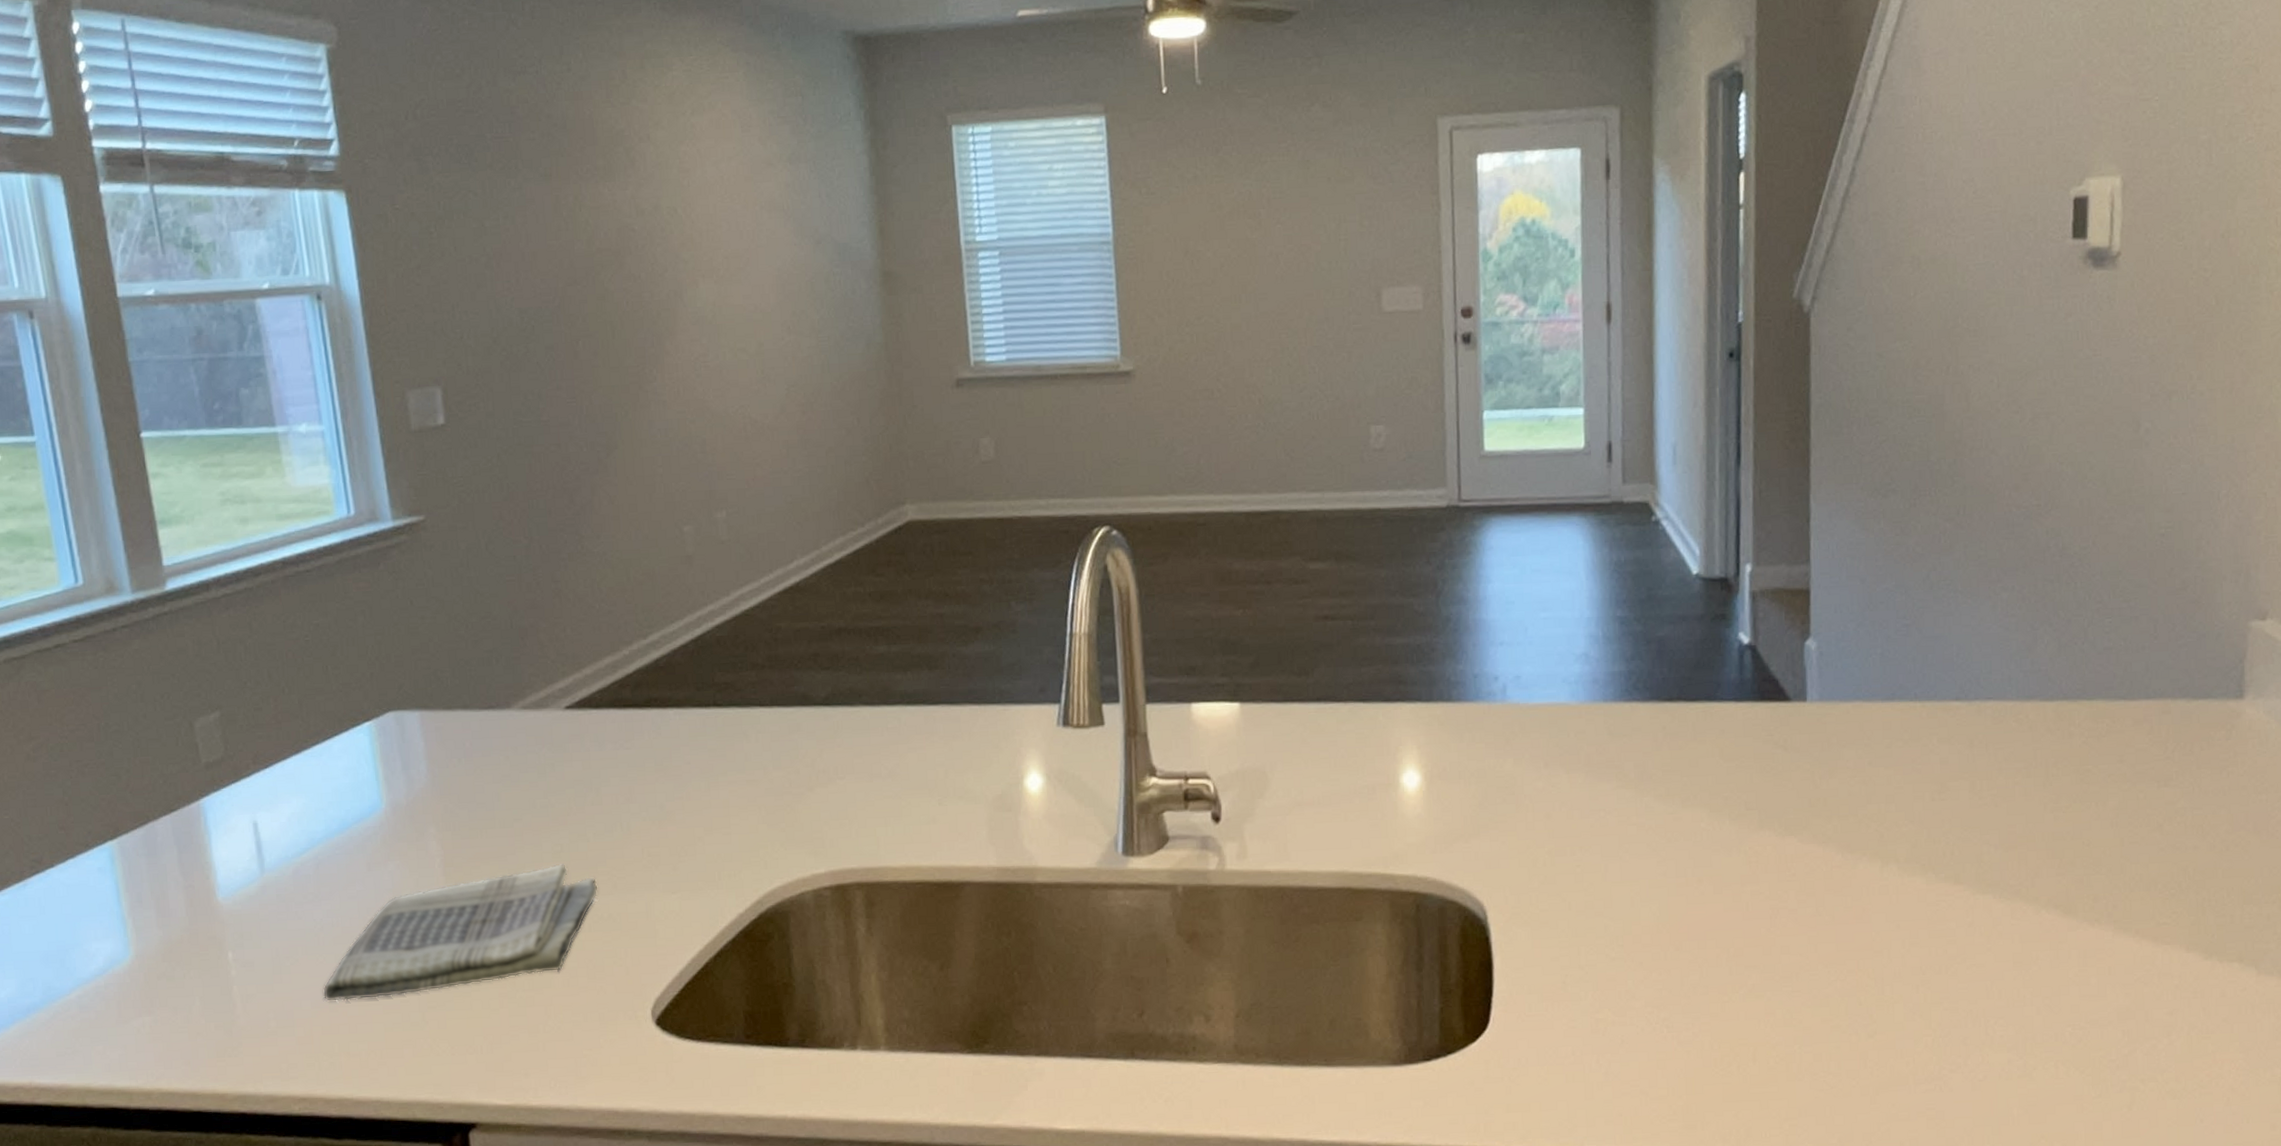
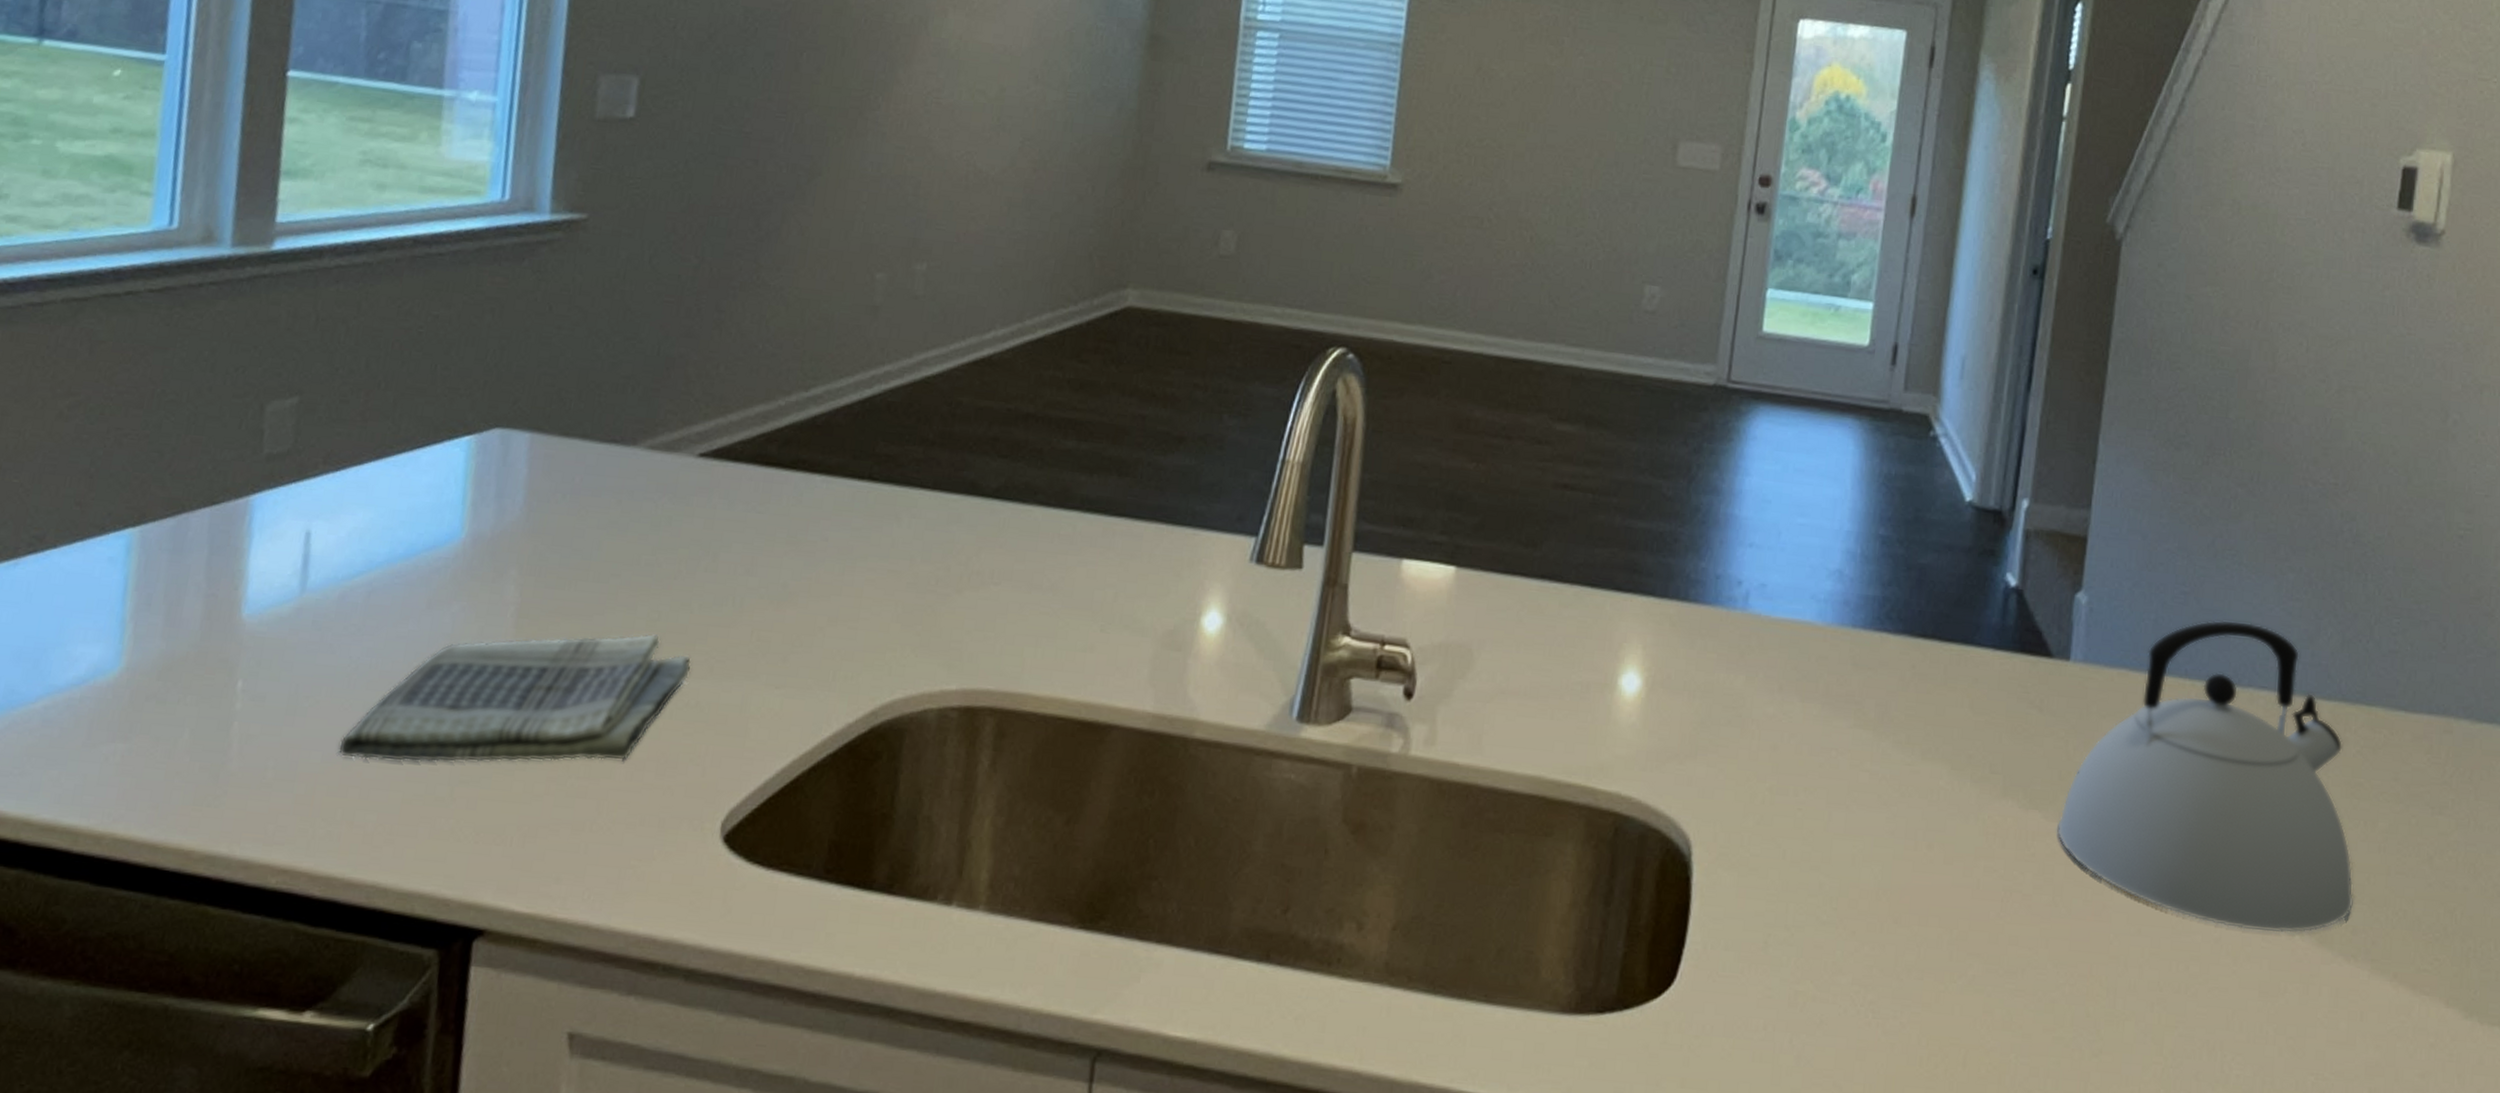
kettle: none [1812,642,2093,912] -> present [2056,620,2354,934]

